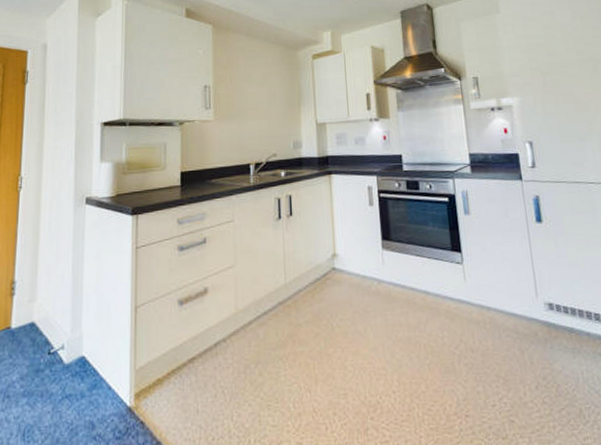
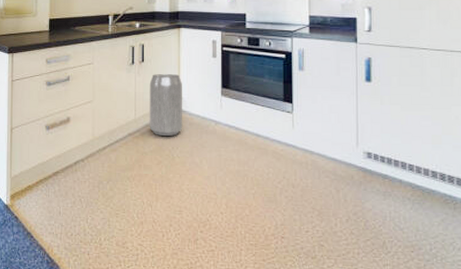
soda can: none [300,227,341,302] -> present [149,73,183,136]

